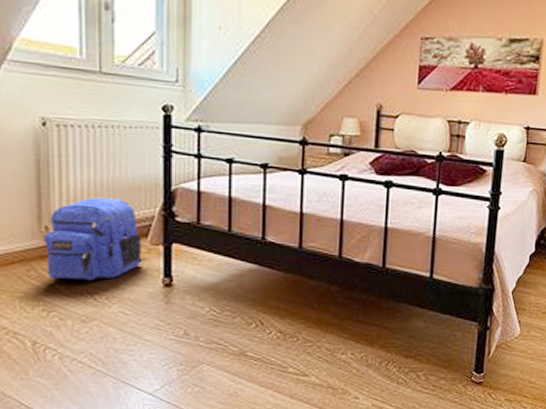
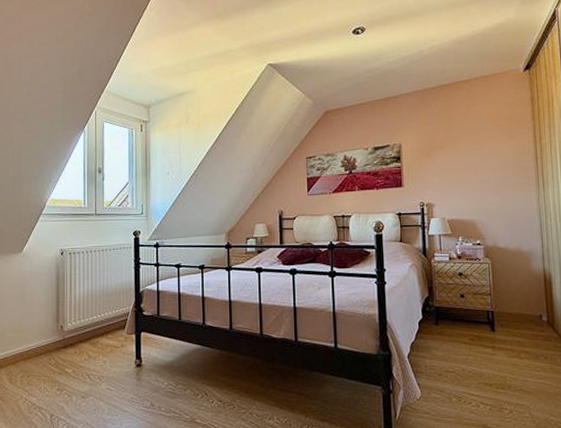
backpack: present [43,197,143,281] -> none [59,301,122,365]

